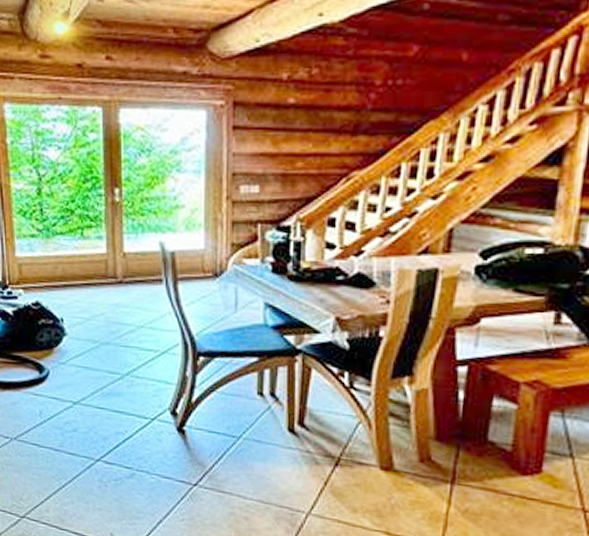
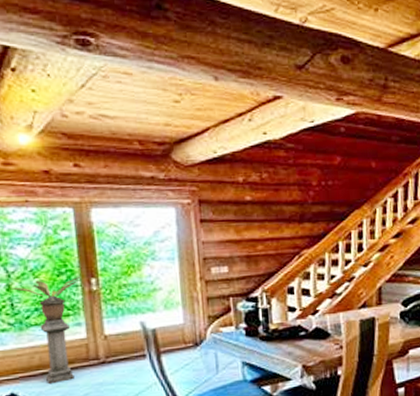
potted plant: none [42,185,105,298] -> present [11,277,81,385]

